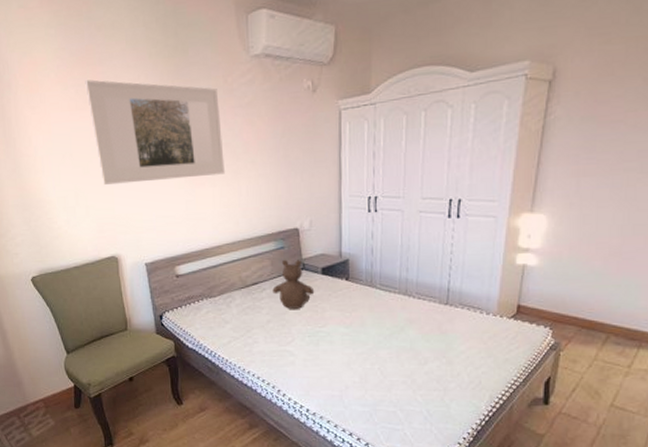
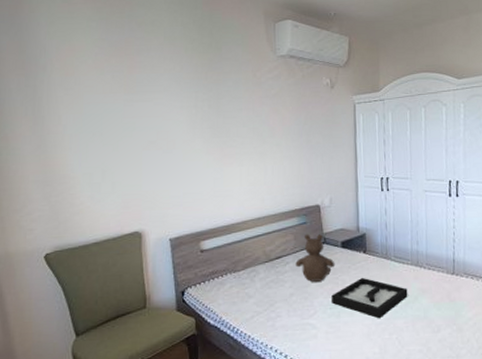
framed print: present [85,79,225,185] -> none [121,67,252,162]
decorative tray: none [310,305,394,349] -> present [331,277,408,319]

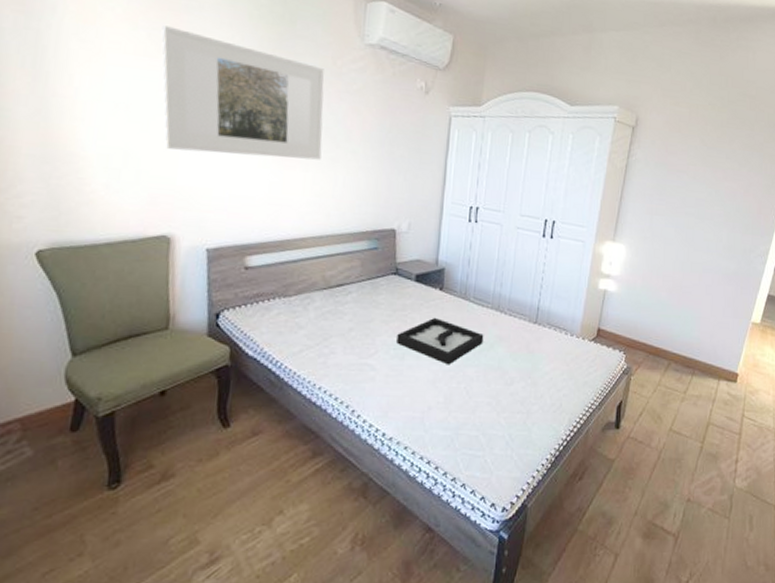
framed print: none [121,67,252,162] -> present [161,25,324,160]
teddy bear: present [295,234,335,282] -> none [359,261,406,318]

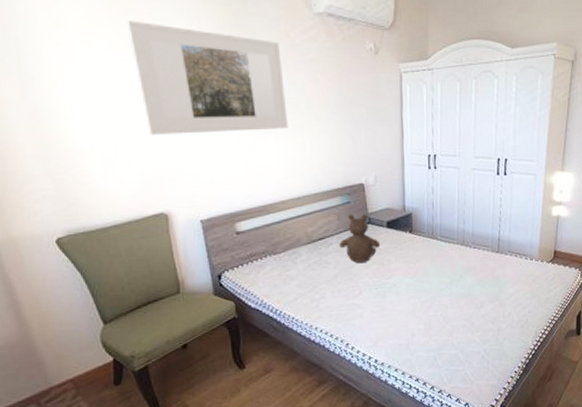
teddy bear: none [359,261,406,318] -> present [339,214,381,263]
decorative tray: present [397,317,484,365] -> none [377,257,453,297]

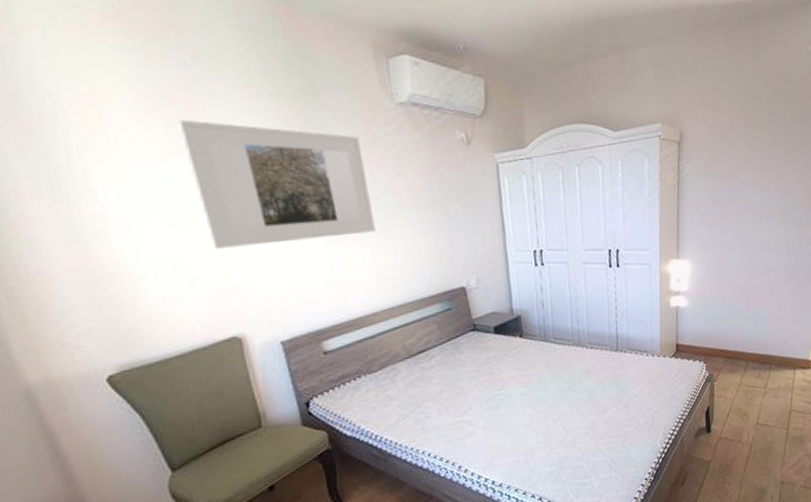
teddy bear: present [339,214,381,263] -> none [442,320,489,375]

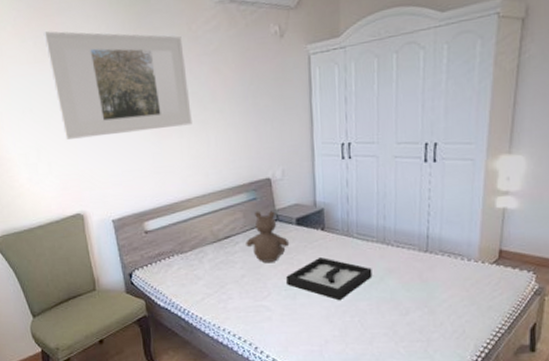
teddy bear: none [442,320,489,375] -> present [246,210,290,263]
decorative tray: none [487,364,571,407] -> present [286,256,373,301]

